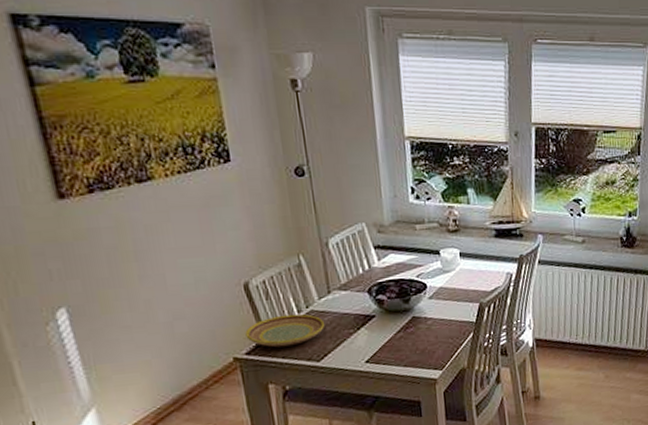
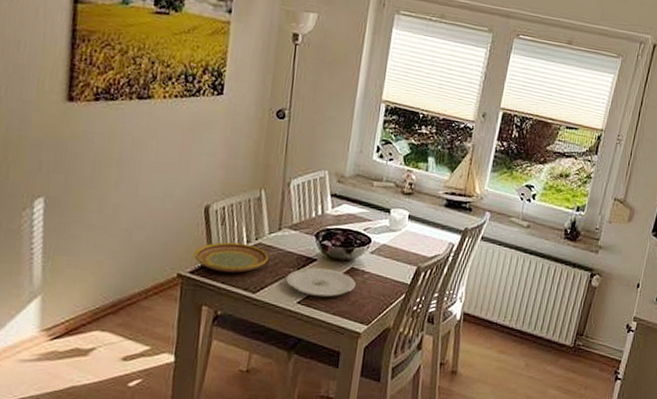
plate: none [347,322,421,353] -> present [285,267,356,298]

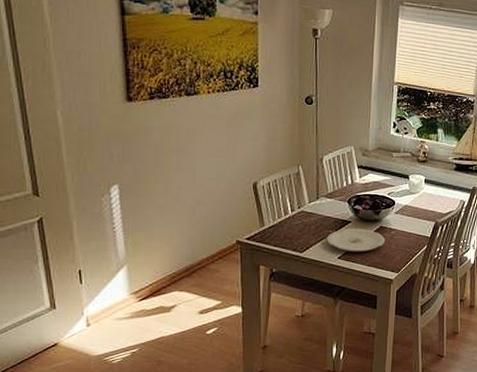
plate: present [194,242,269,273] -> none [249,211,311,237]

